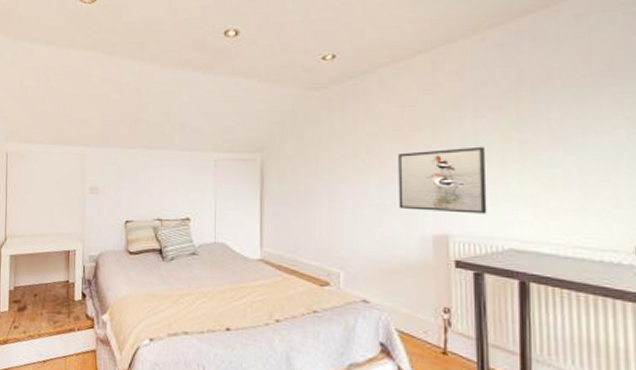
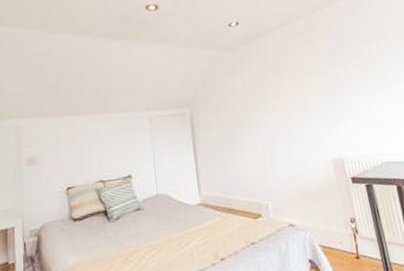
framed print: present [398,146,487,214] -> none [297,85,366,141]

